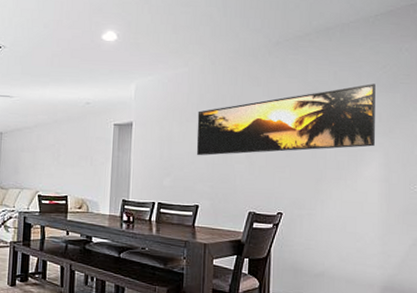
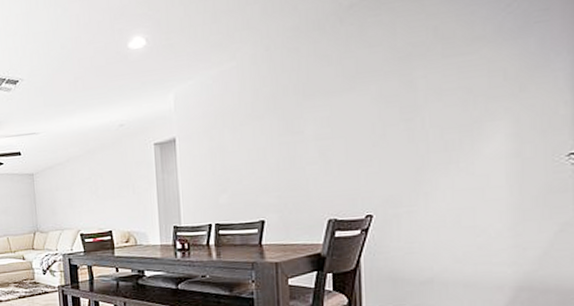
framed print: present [196,84,375,156] -> none [253,31,498,164]

